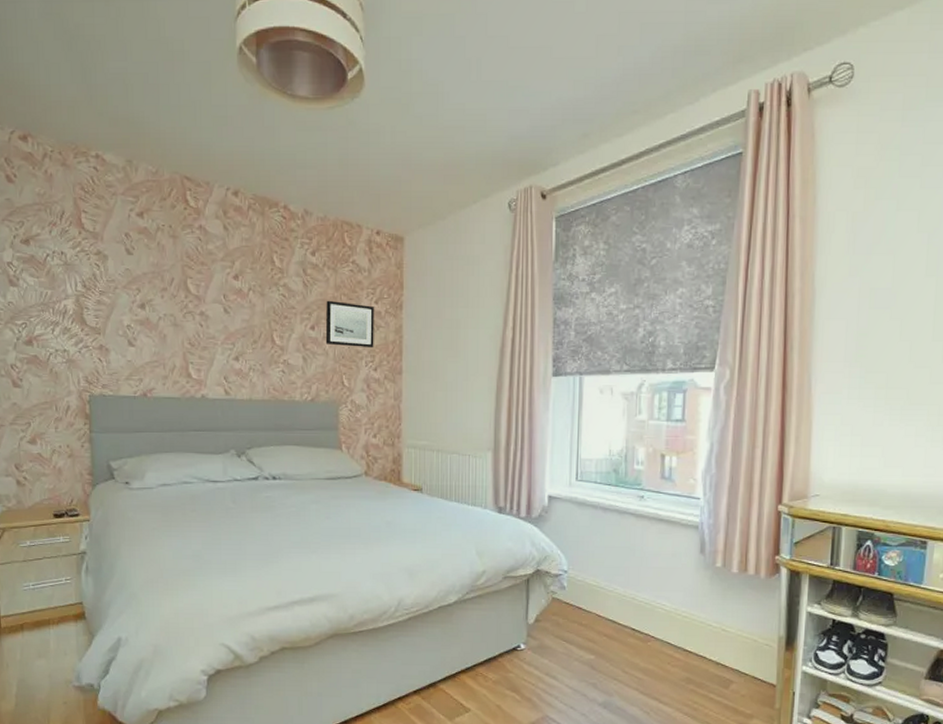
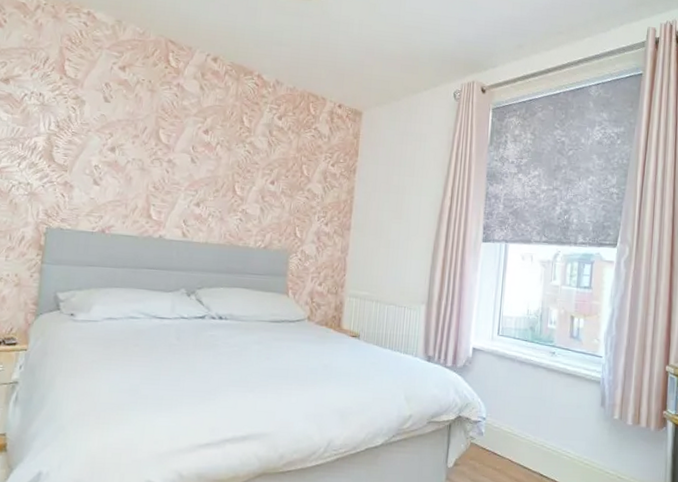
wall art: present [325,300,374,348] -> none [283,159,330,205]

